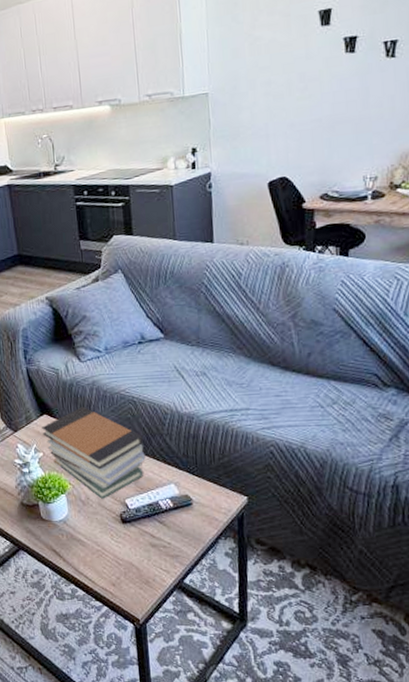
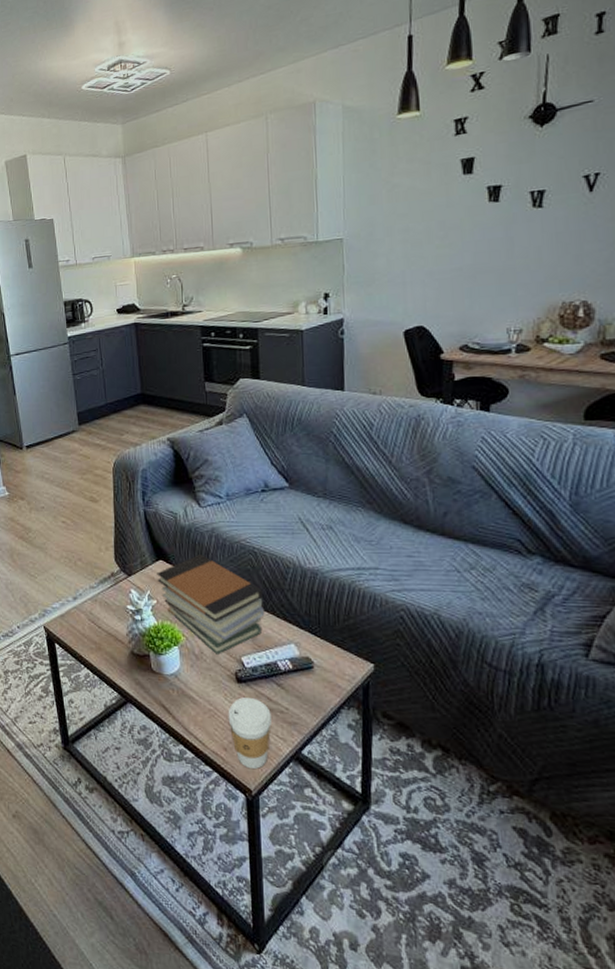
coffee cup: none [114,536,155,600] -> present [228,697,271,769]

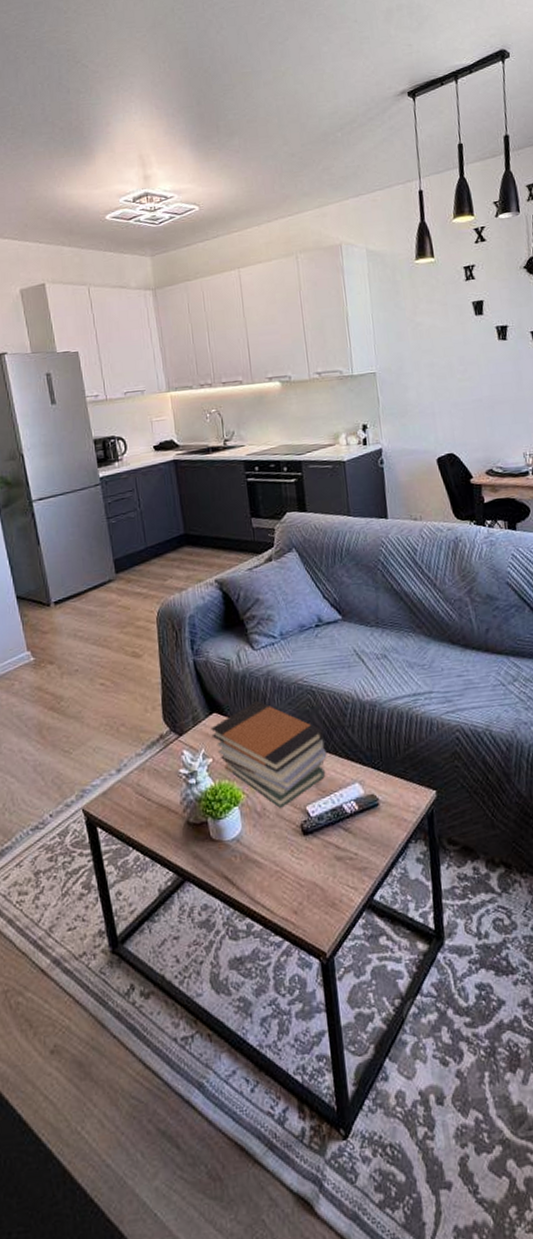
coffee cup: present [228,697,271,769] -> none [295,849,341,928]

